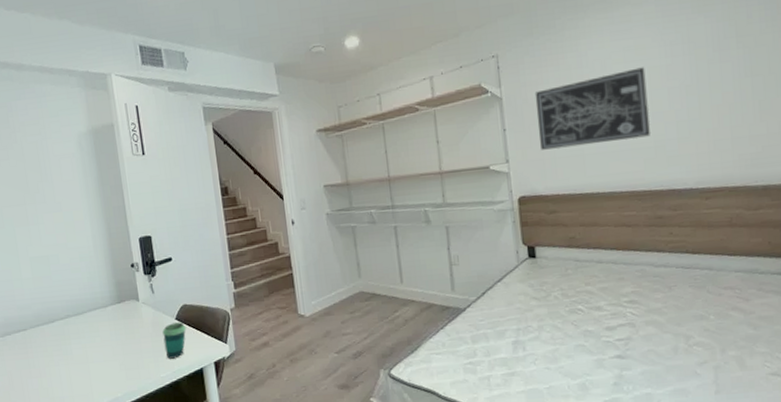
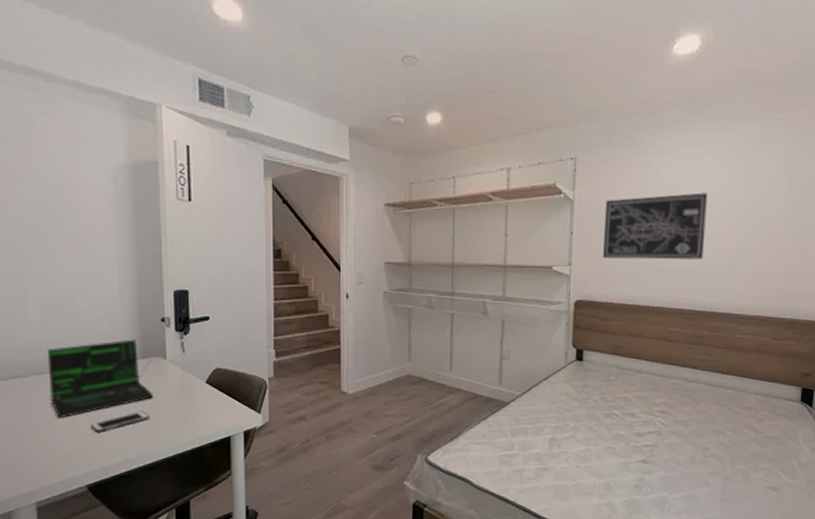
laptop: none [40,286,132,365] -> present [47,339,156,419]
cell phone: none [82,351,131,375] -> present [91,411,150,433]
cup: present [162,322,186,359] -> none [189,386,217,424]

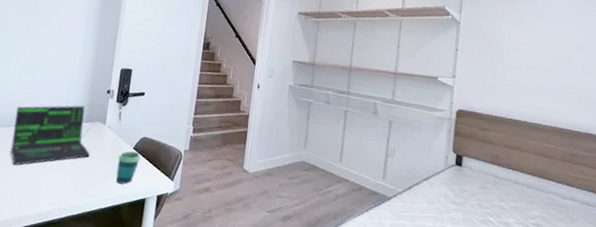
cell phone: present [91,411,150,433] -> none [37,167,84,182]
cup: none [189,386,217,424] -> present [115,151,141,184]
wall art: present [603,192,708,260] -> none [484,23,584,84]

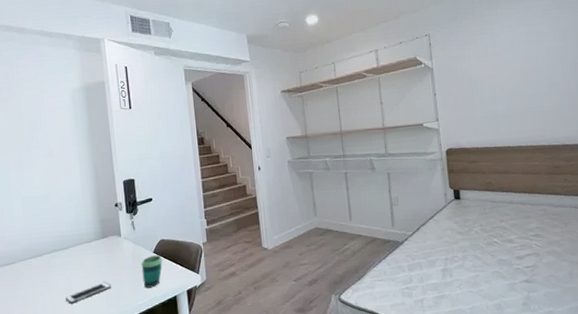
laptop: present [10,105,98,166] -> none [29,223,113,295]
cell phone: none [37,167,84,182] -> present [66,282,111,304]

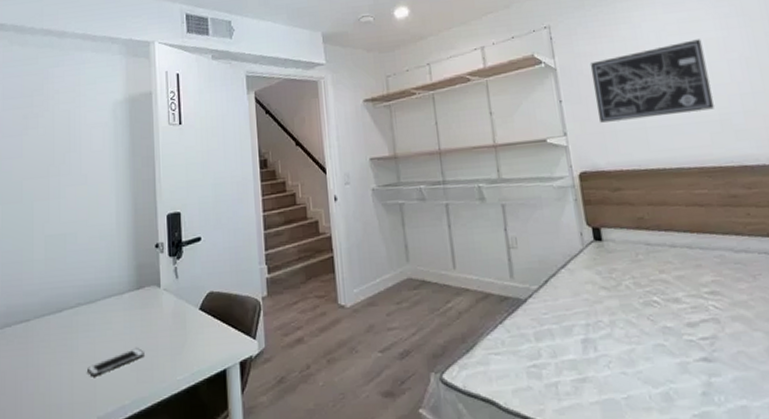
cup: present [141,255,163,288] -> none [183,312,211,358]
wall art: none [459,47,549,111] -> present [590,39,714,123]

